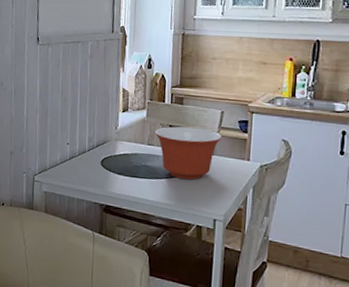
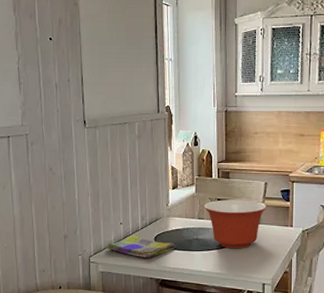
dish towel: none [51,156,123,182] -> present [106,235,176,259]

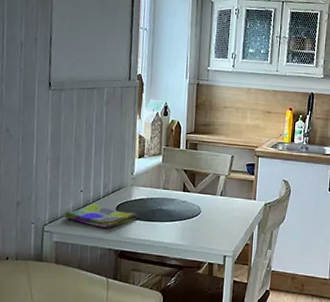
mixing bowl: present [205,200,267,249] -> none [170,171,232,221]

